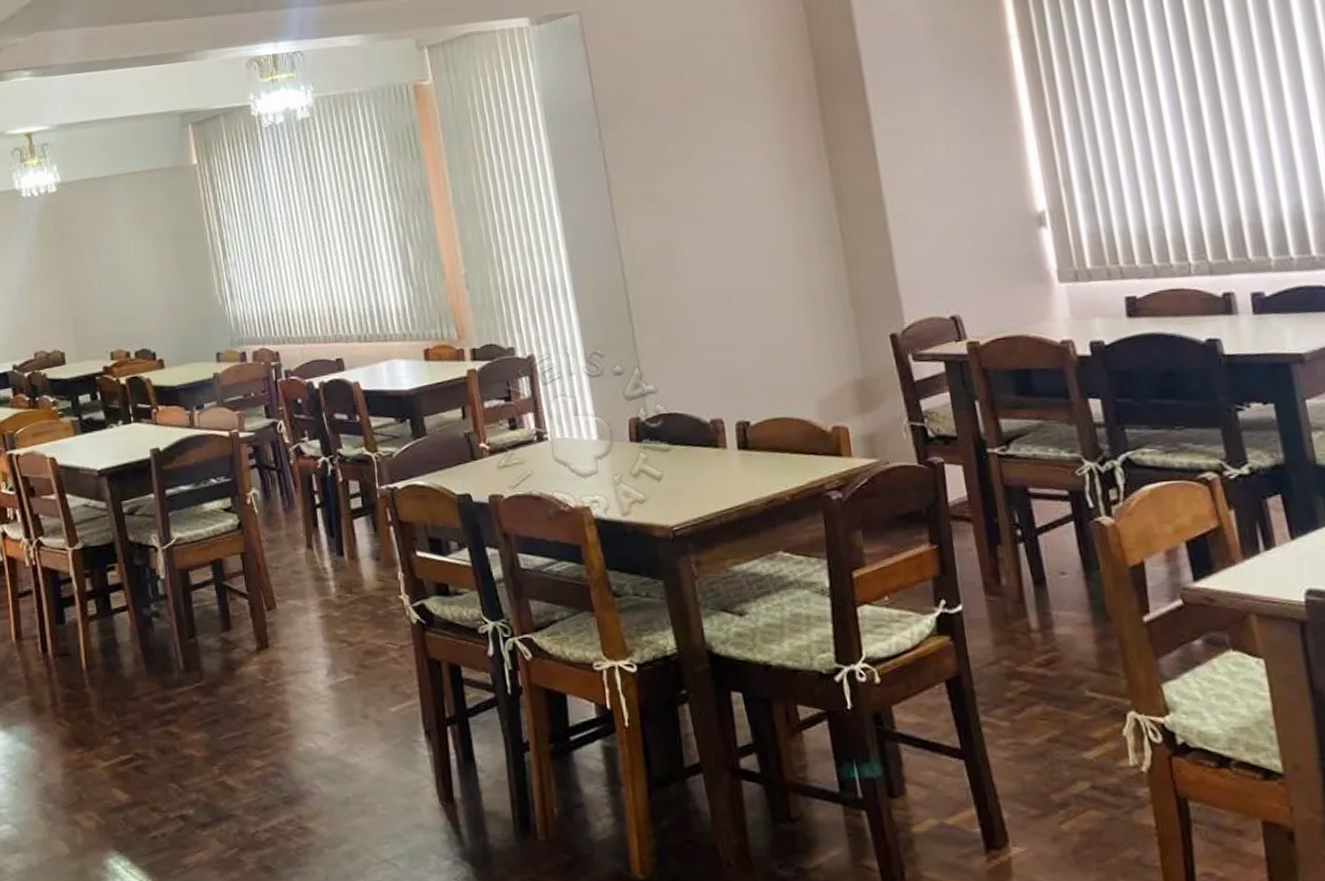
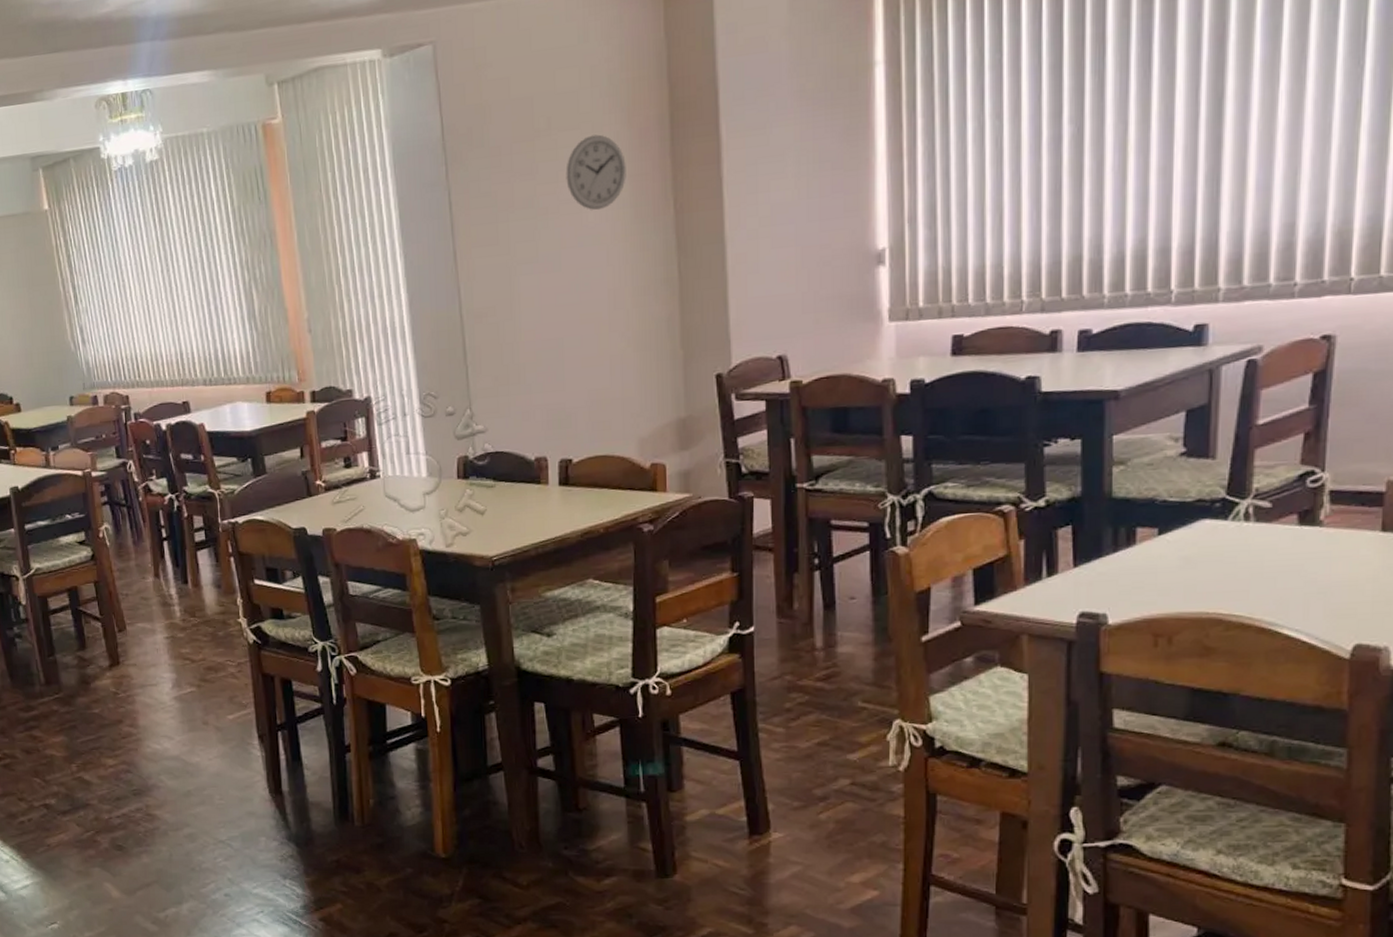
wall clock: none [718,99,779,171] -> present [565,134,626,210]

